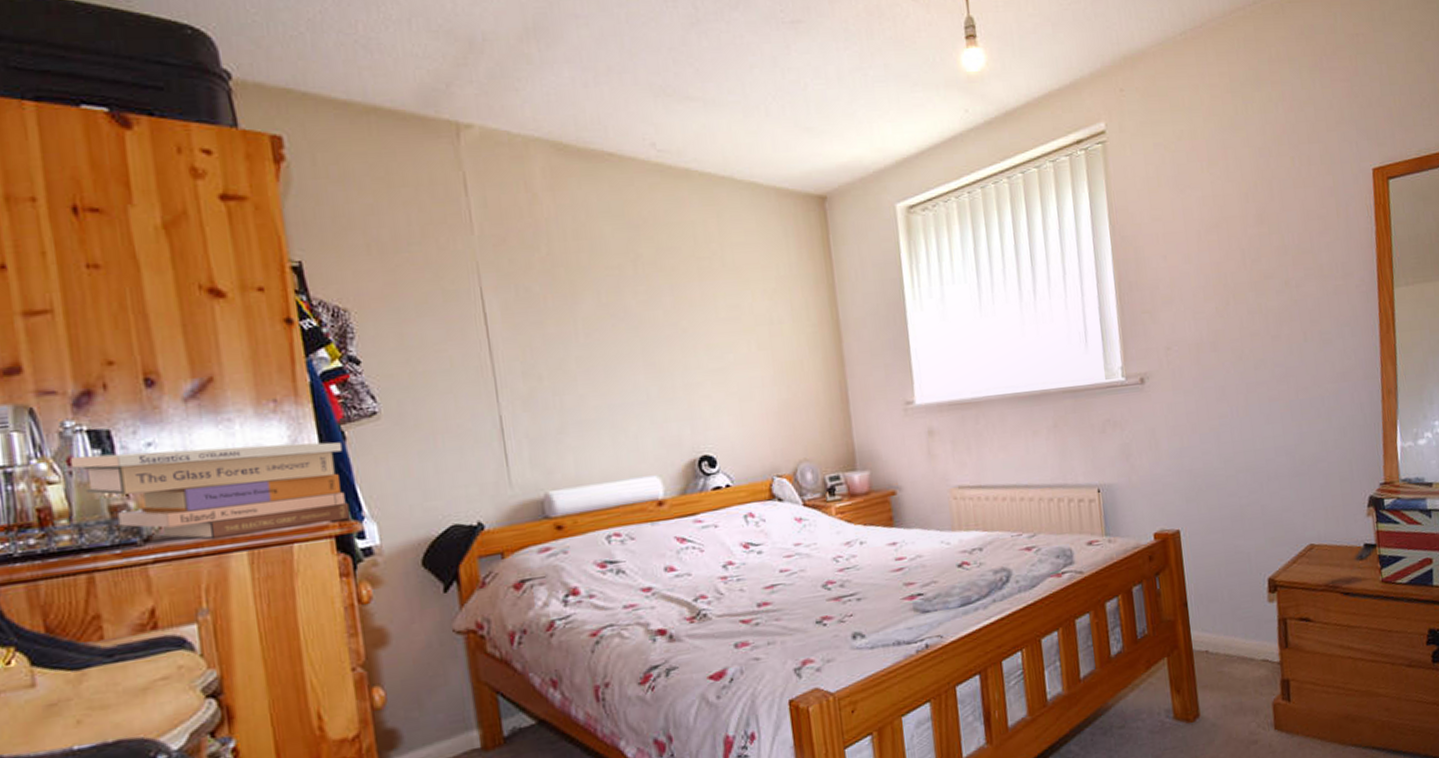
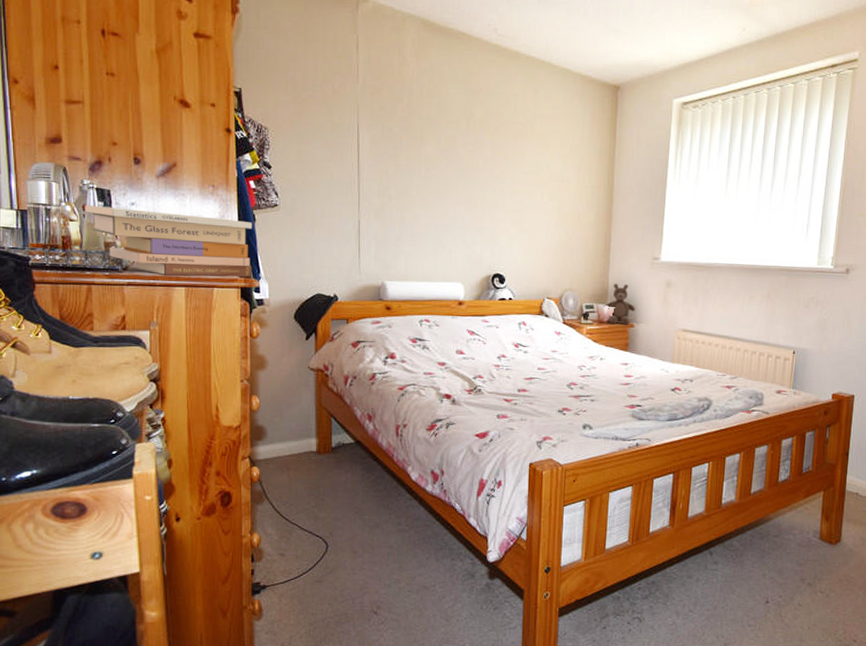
bear: none [852,441,895,495] -> present [604,284,636,325]

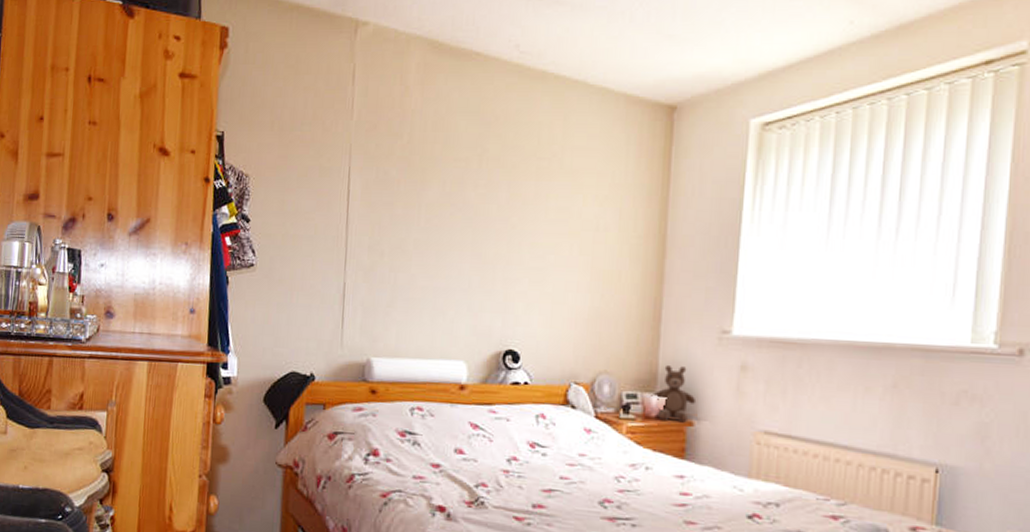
books: present [85,204,253,278] -> none [54,266,226,351]

